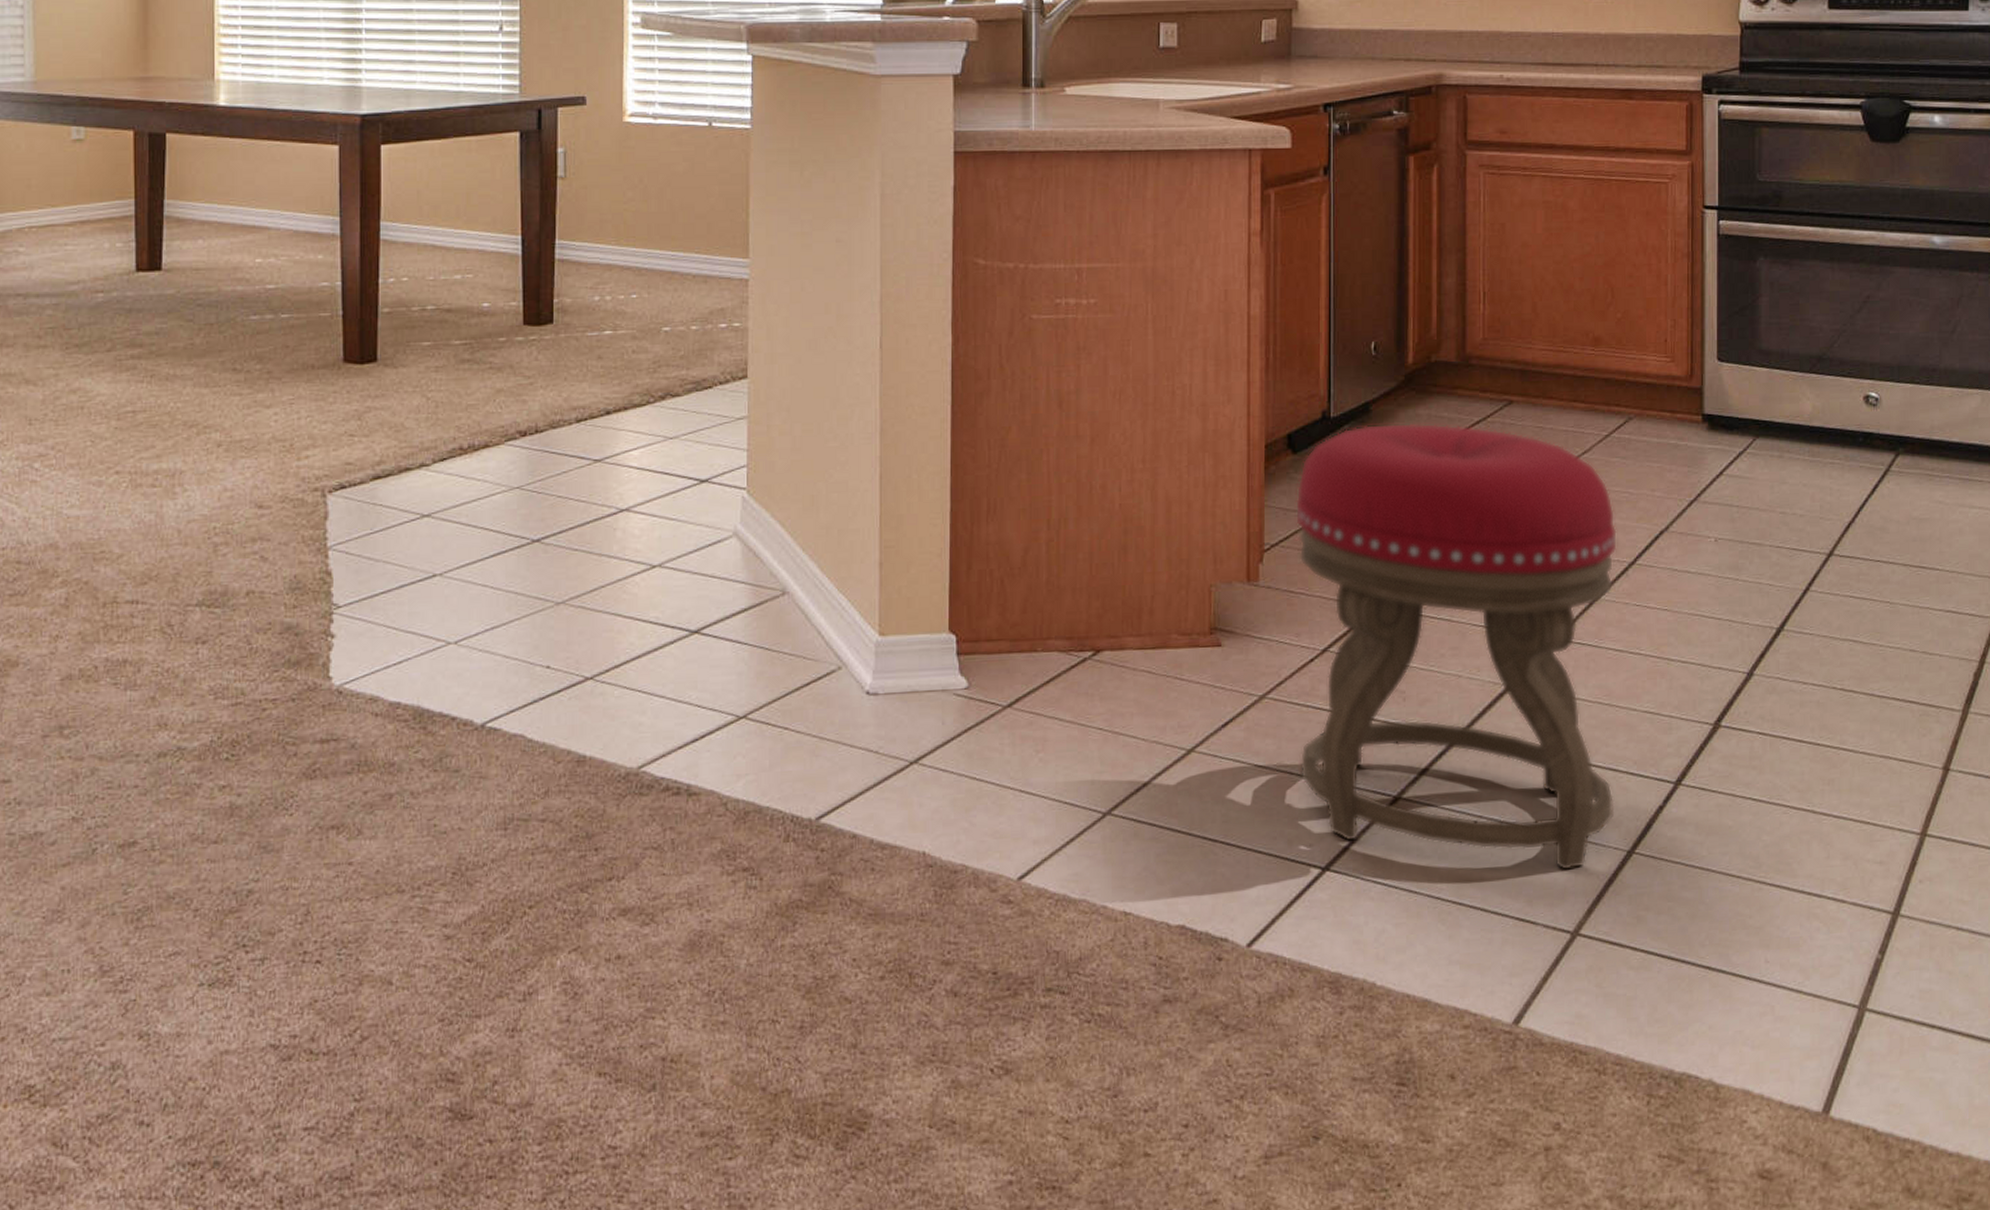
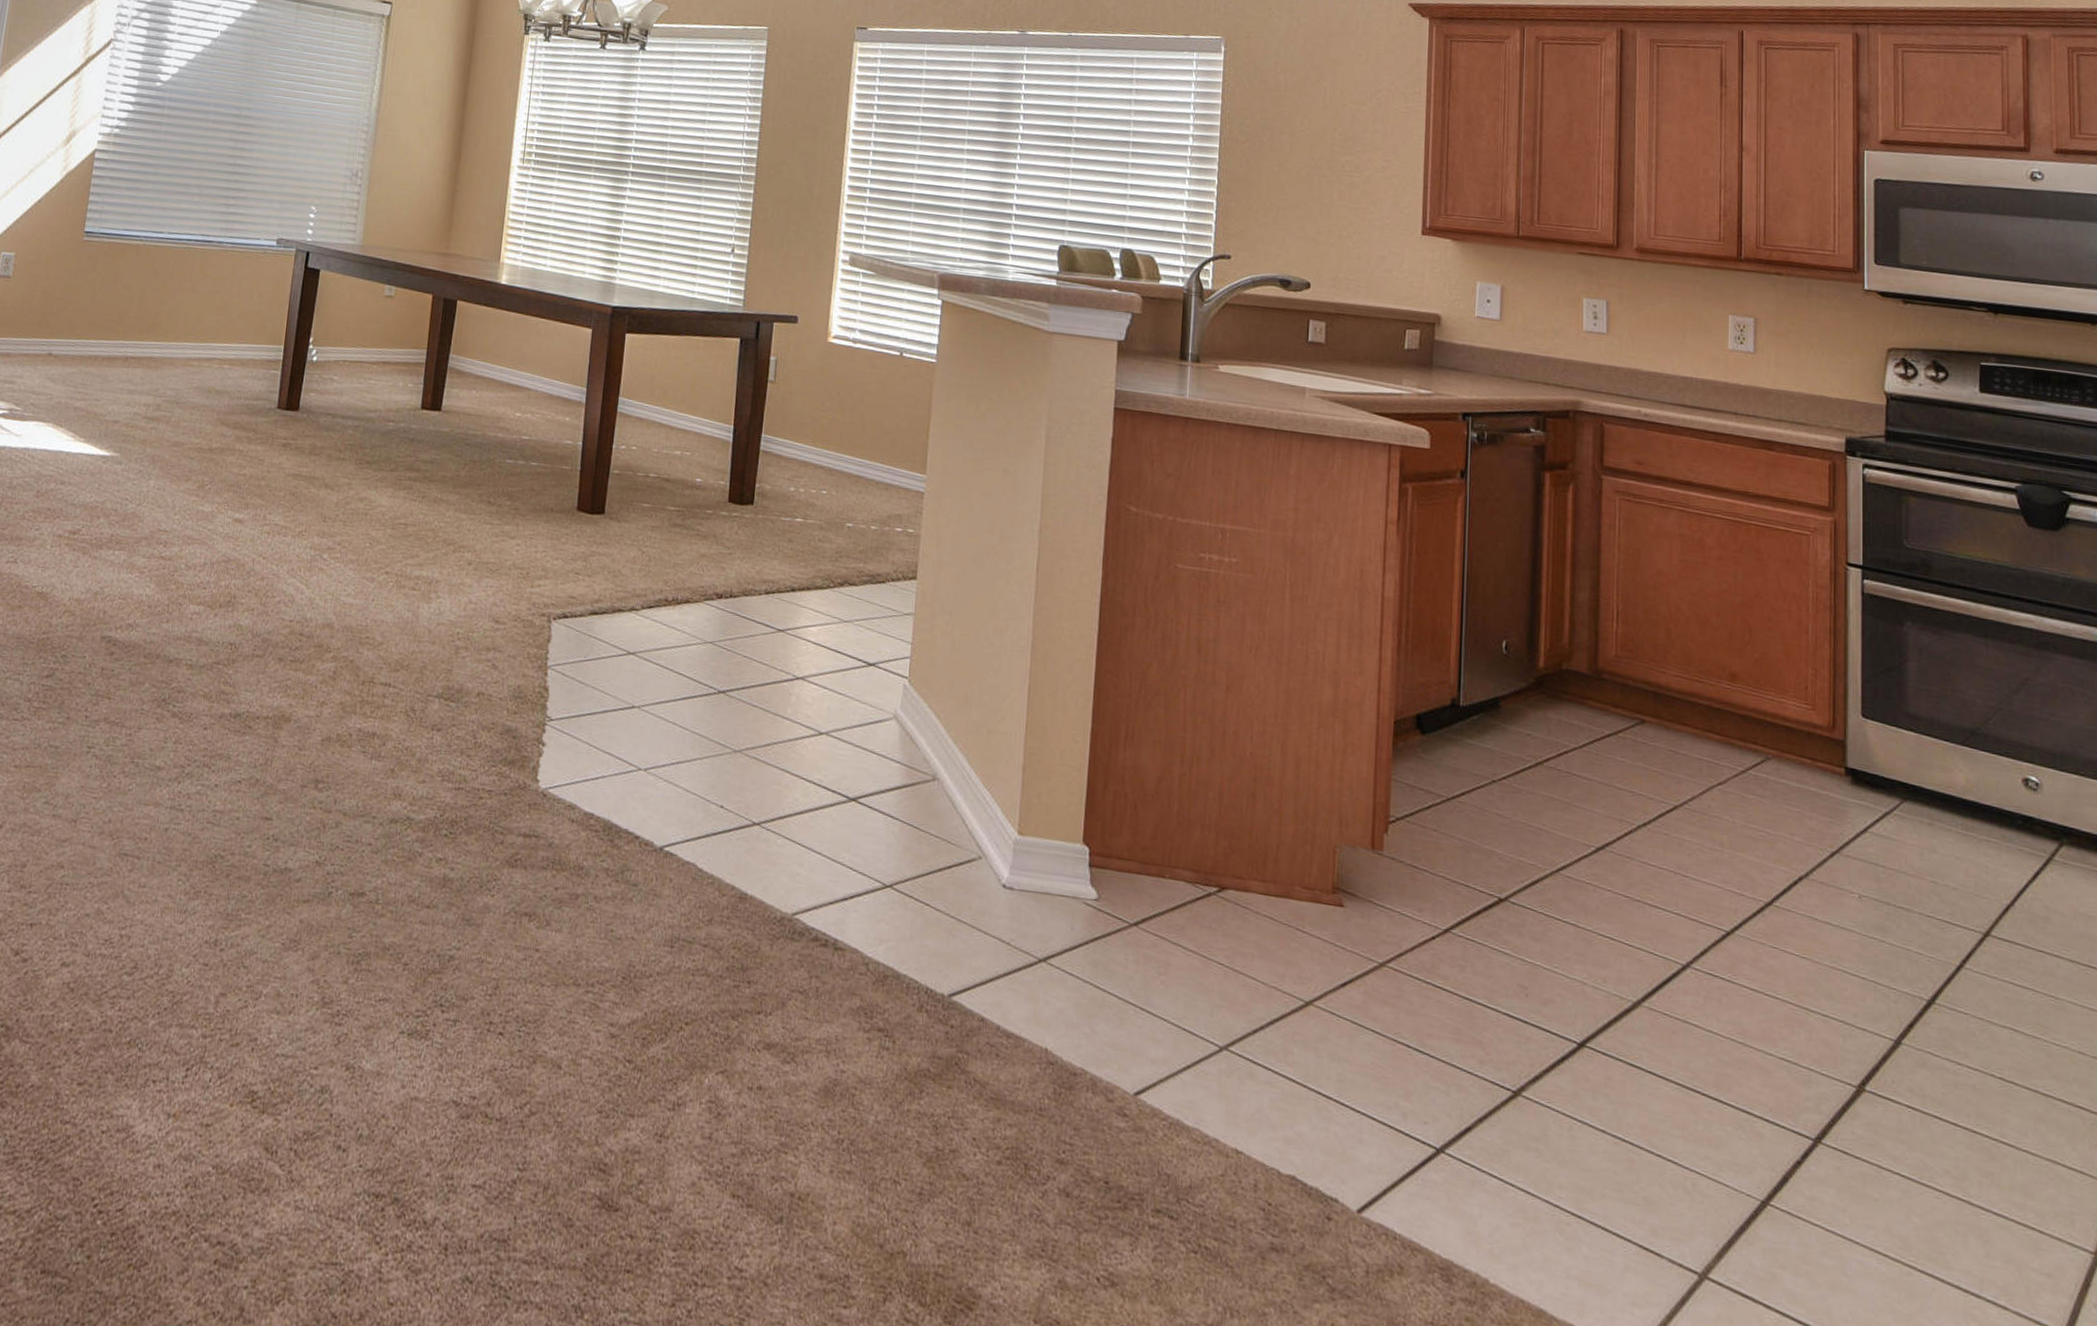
stool: present [1295,422,1617,871] -> none [1417,719,1753,1208]

